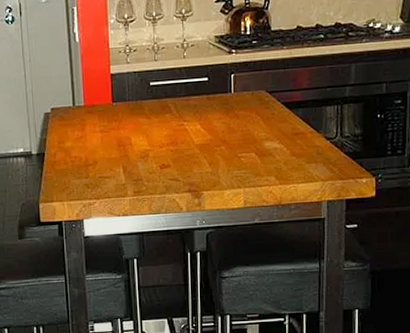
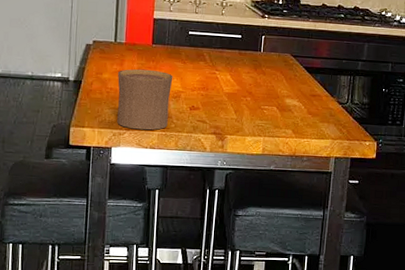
cup: none [81,130,139,198] -> present [117,68,173,130]

